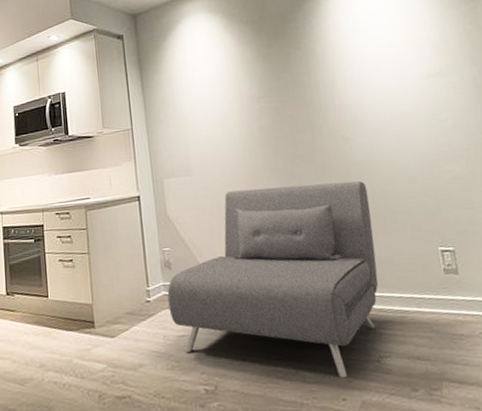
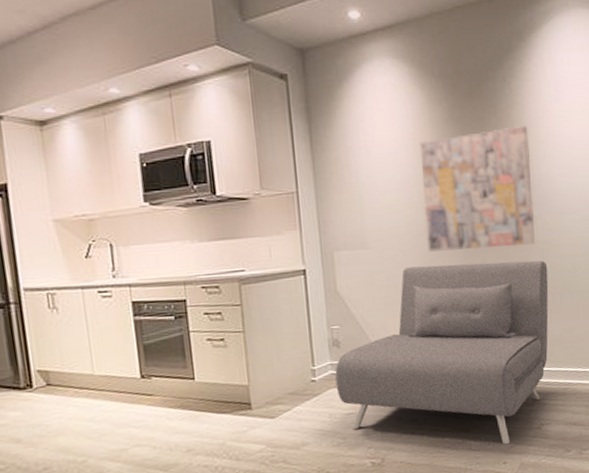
wall art: none [233,56,351,176] -> present [419,125,535,252]

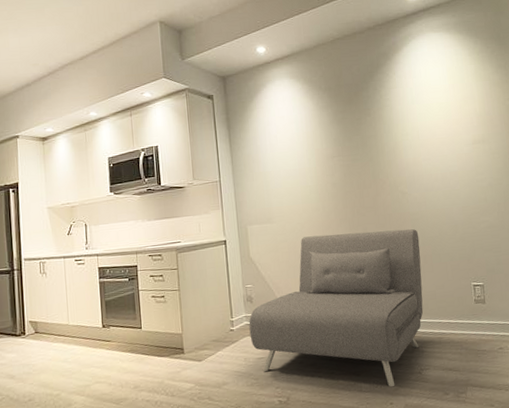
wall art: present [419,125,535,252] -> none [311,122,407,224]

